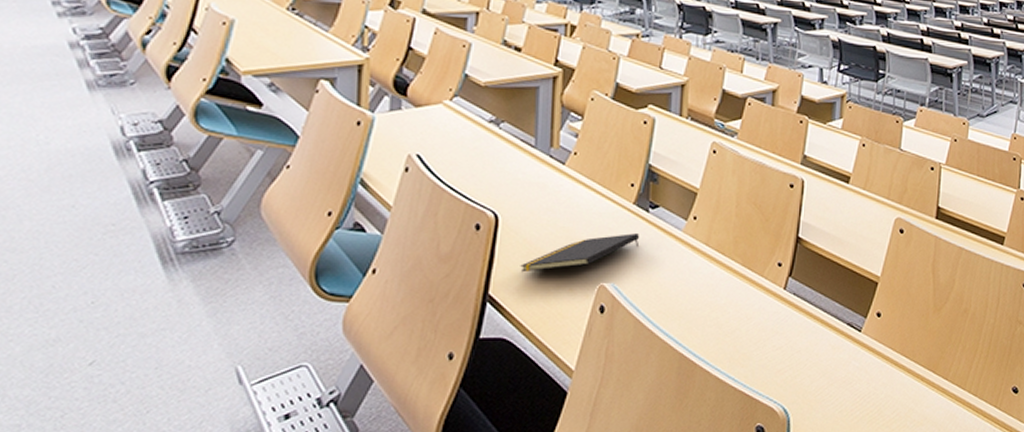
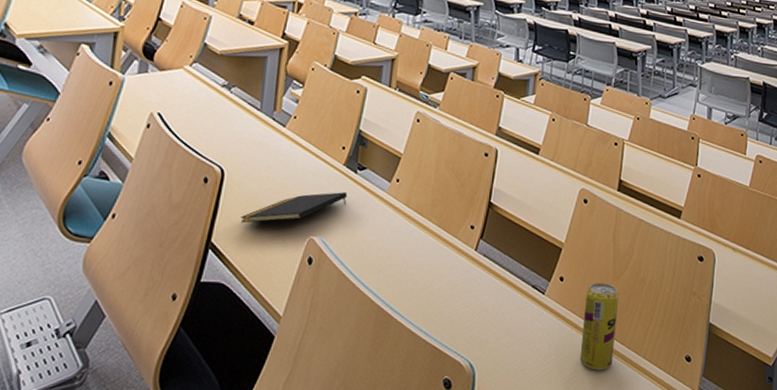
beverage can: none [901,316,940,408] -> present [579,282,619,371]

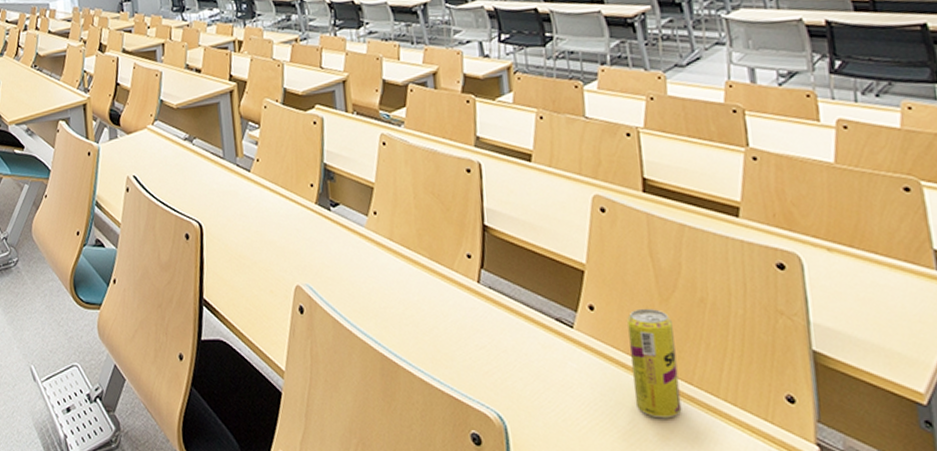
notepad: present [240,192,348,224] -> none [226,233,326,277]

